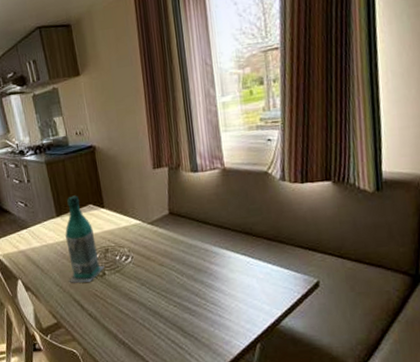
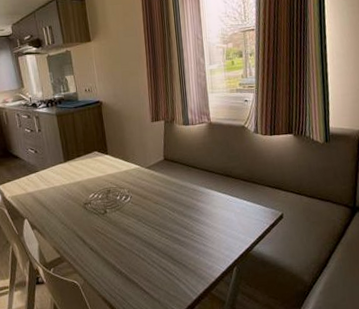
bottle: present [65,195,105,283] -> none [71,143,106,221]

